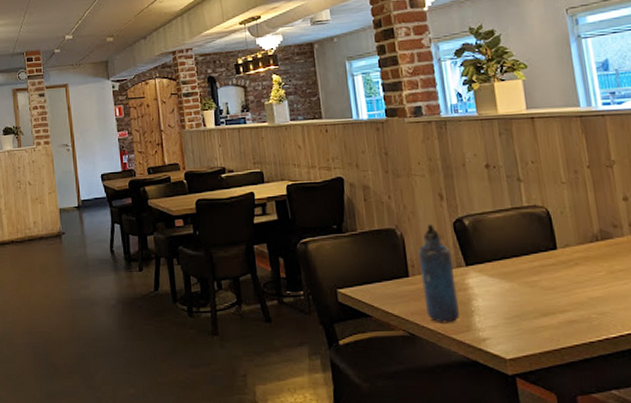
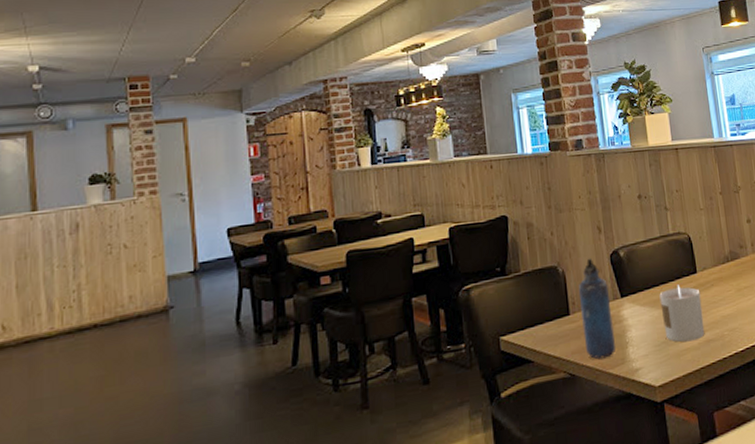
candle: none [510,260,567,319] -> present [659,285,705,342]

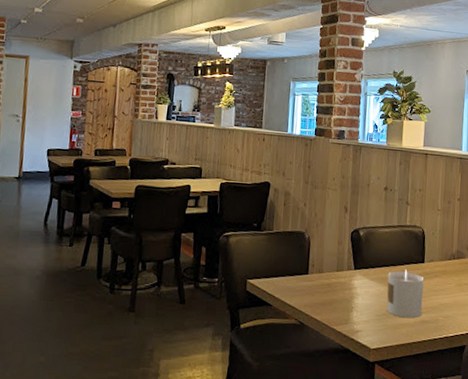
water bottle: present [578,258,616,360] -> none [317,231,345,316]

